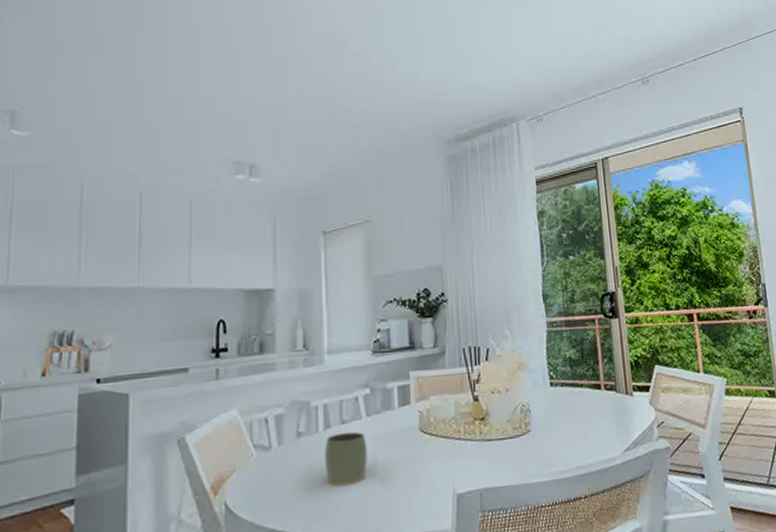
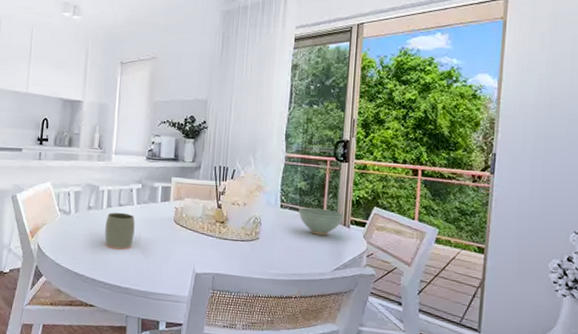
bowl: none [572,378,625,412] -> present [299,207,344,236]

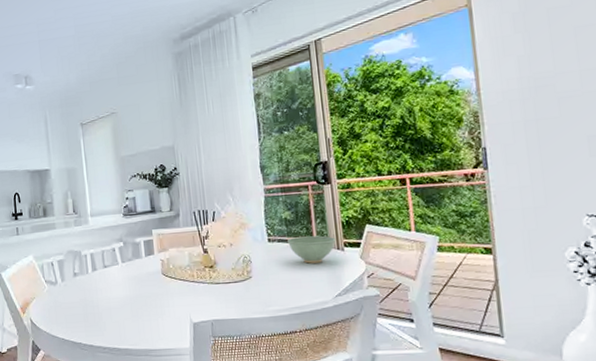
mug: present [104,212,135,250] -> none [93,273,125,312]

